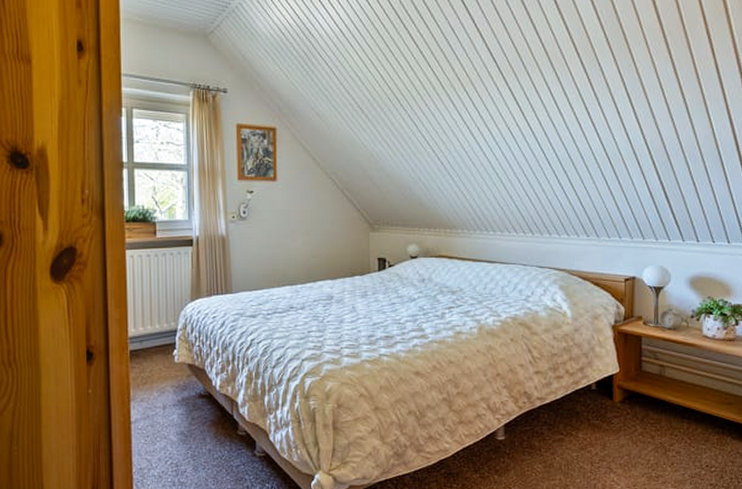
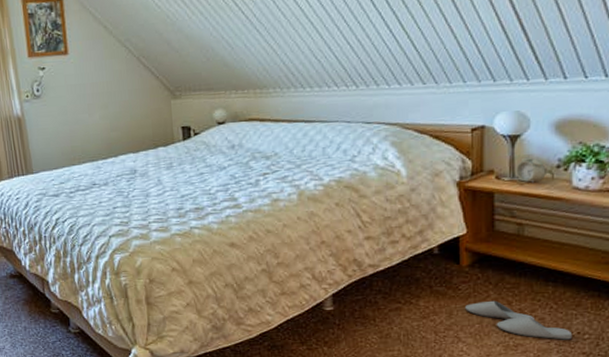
slippers: none [617,434,703,472] -> present [465,300,573,340]

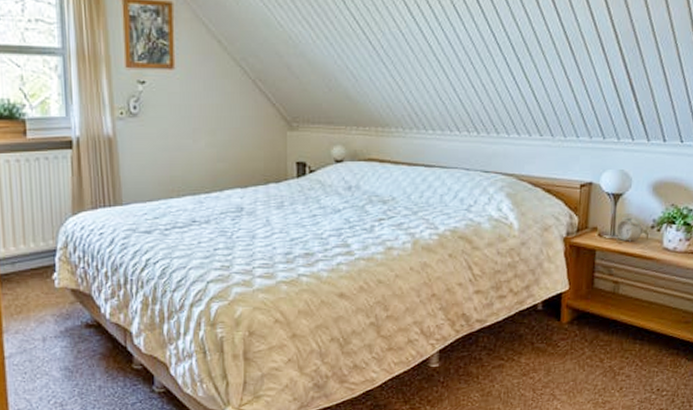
slippers: present [465,300,573,340] -> none [562,357,653,397]

